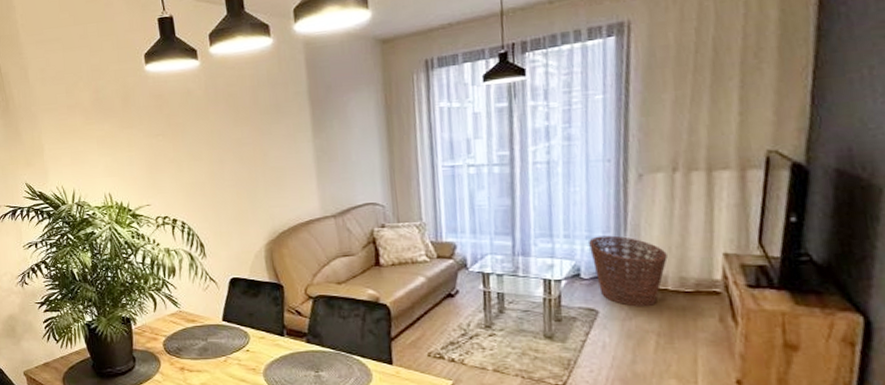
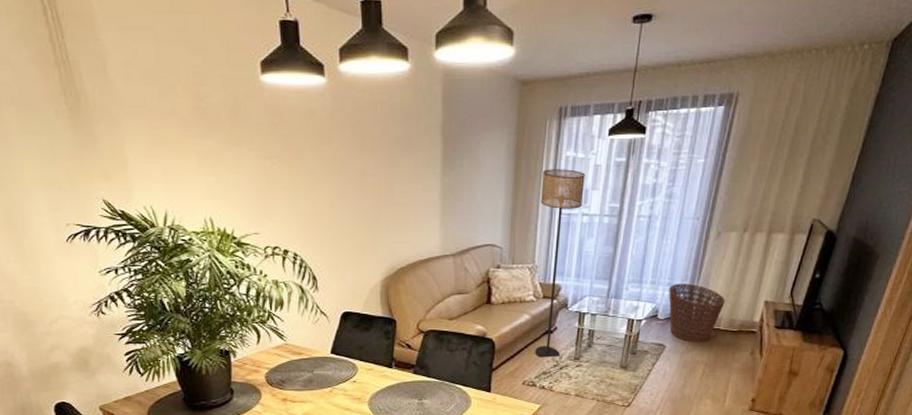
floor lamp: none [417,120,467,326] -> present [535,169,585,358]

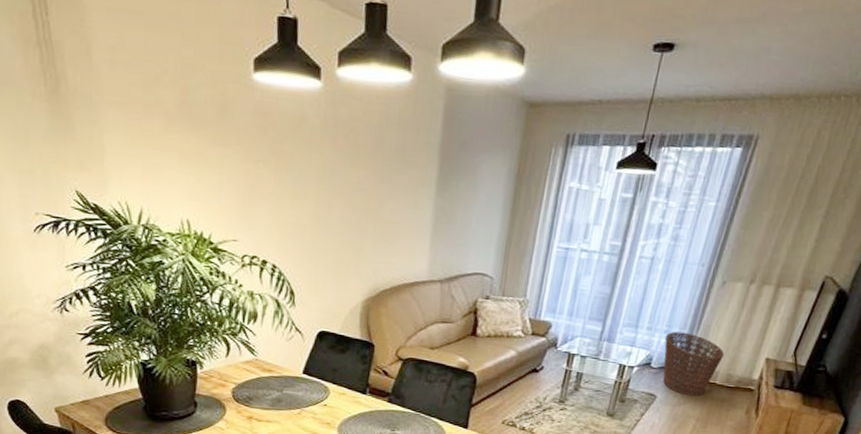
floor lamp: present [535,169,585,358] -> none [518,199,588,399]

